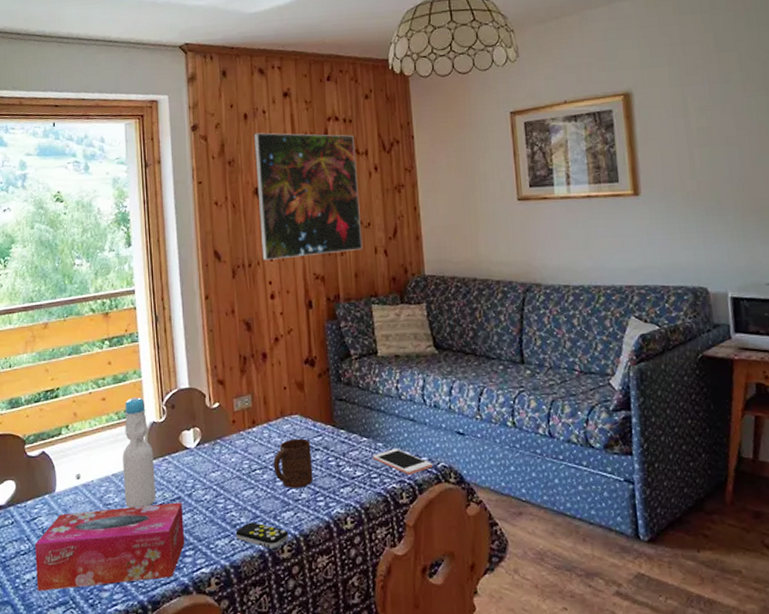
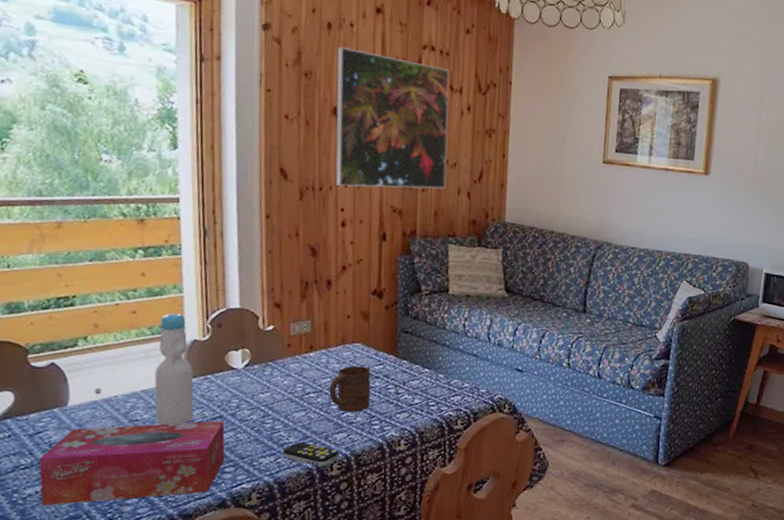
cell phone: present [373,449,433,475] -> none [433,380,490,405]

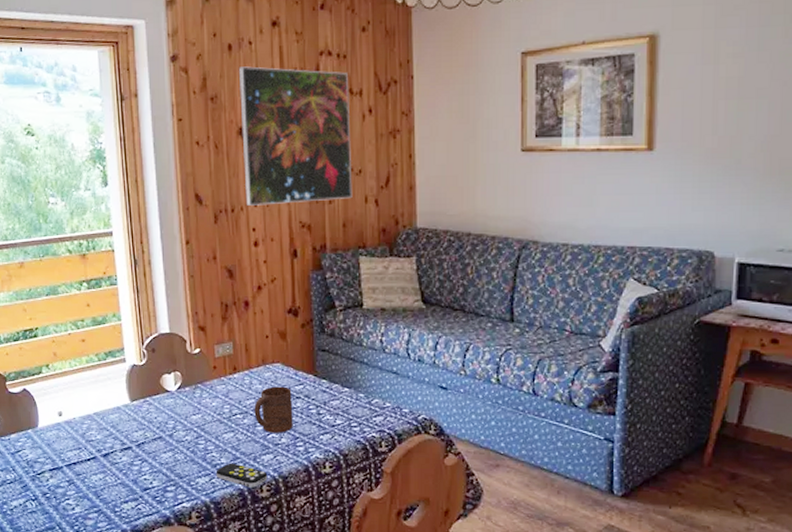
tissue box: present [39,421,225,505] -> none [21,441,167,517]
bottle: present [154,313,195,425] -> none [104,340,138,445]

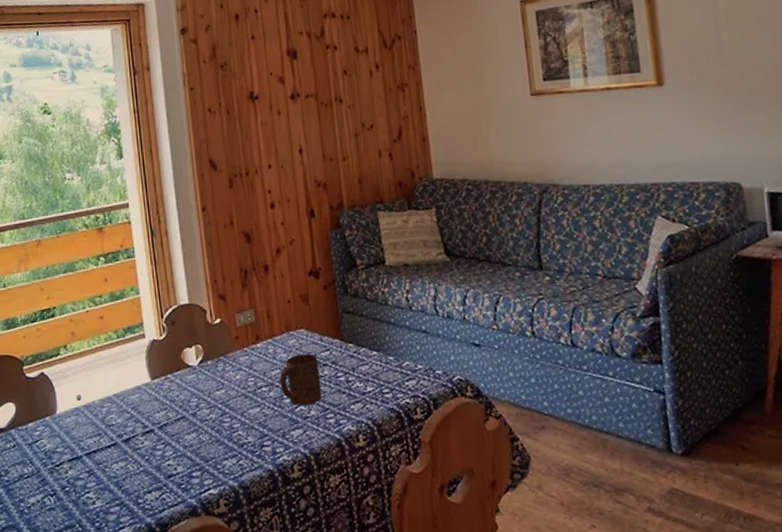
remote control: present [215,463,268,488] -> none [243,441,299,468]
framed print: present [238,66,353,206] -> none [246,32,366,168]

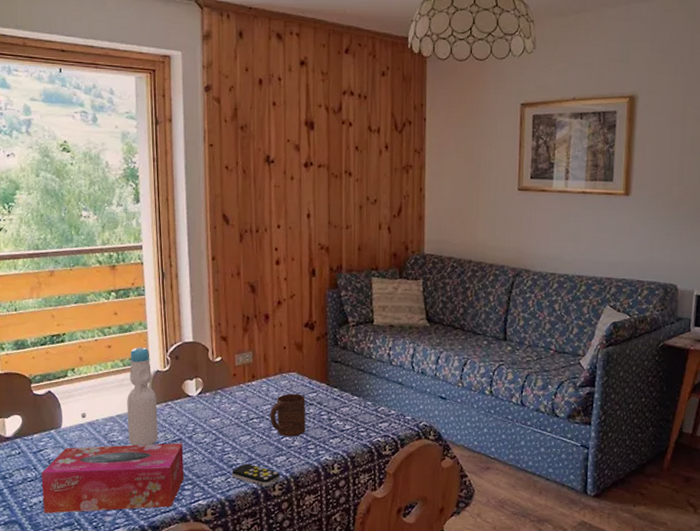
tissue box: none [38,422,192,515] -> present [42,443,185,514]
bottle: none [123,314,160,429] -> present [127,347,159,446]
remote control: none [243,441,299,468] -> present [231,463,281,487]

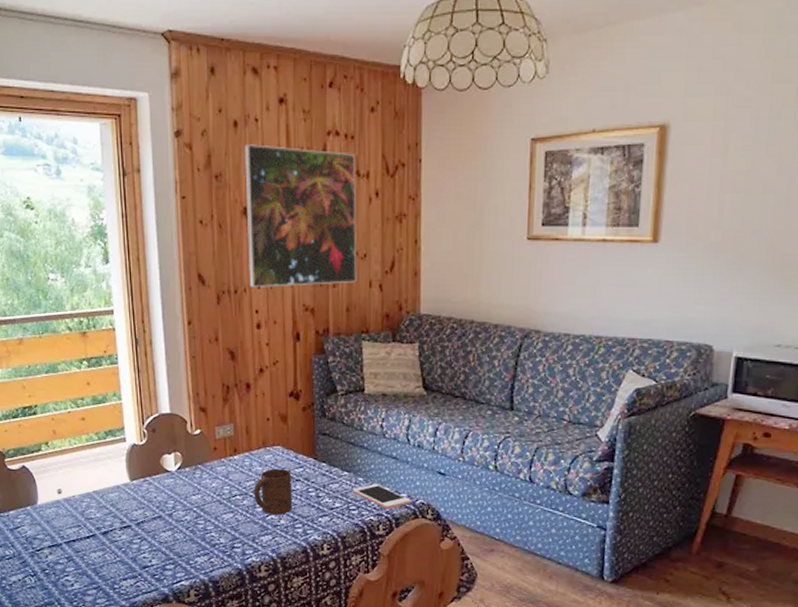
tissue box: present [42,443,185,514] -> none [19,520,166,592]
bottle: present [127,347,159,446] -> none [103,419,138,524]
remote control: present [231,463,281,487] -> none [214,543,266,568]
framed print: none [267,100,368,228] -> present [244,144,357,287]
cell phone: none [362,407,415,431] -> present [353,484,411,509]

